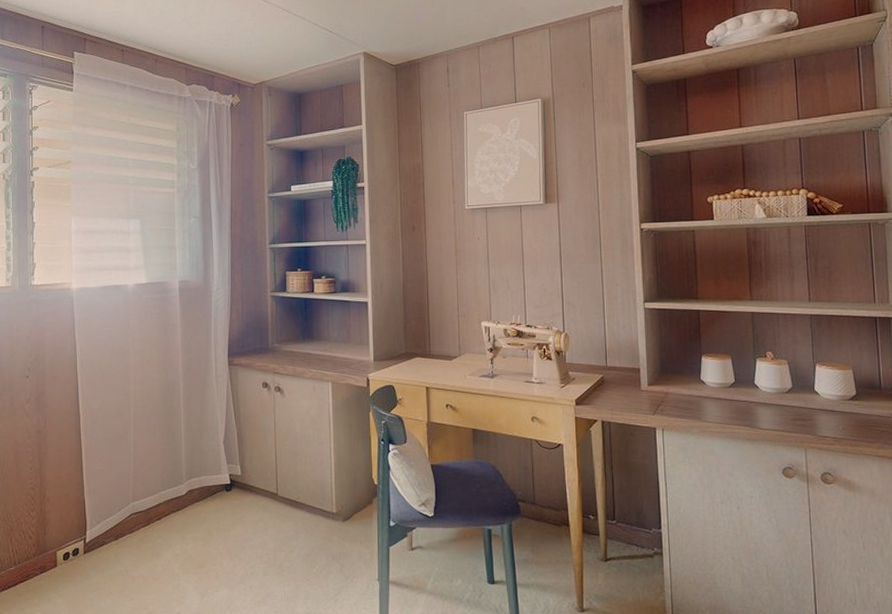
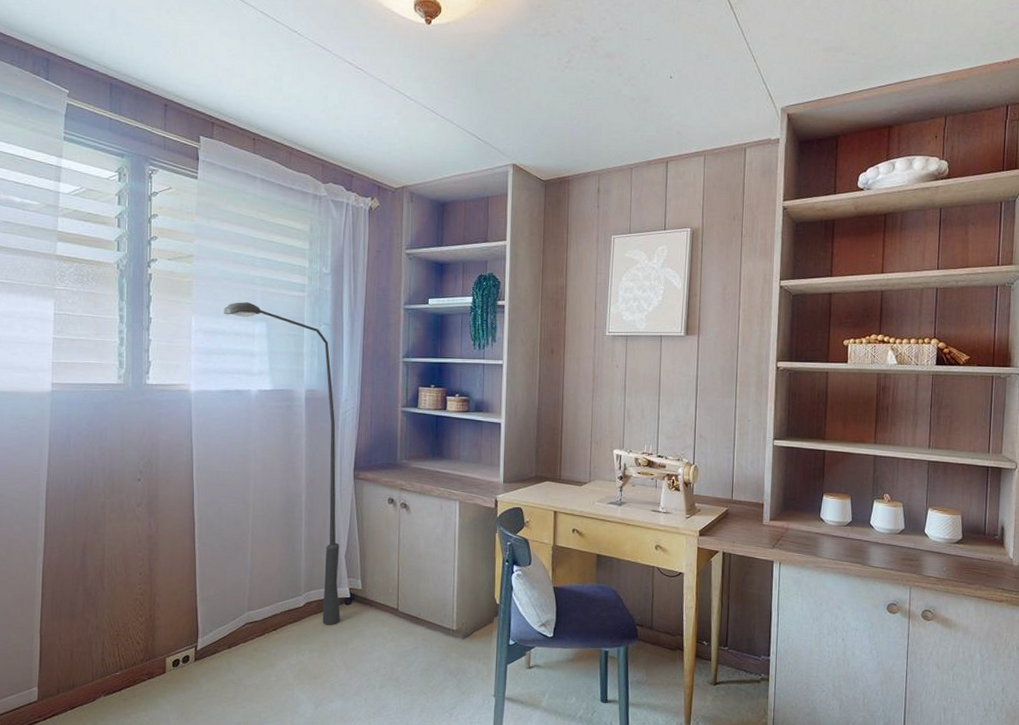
floor lamp: none [100,201,223,513] -> present [224,302,341,625]

